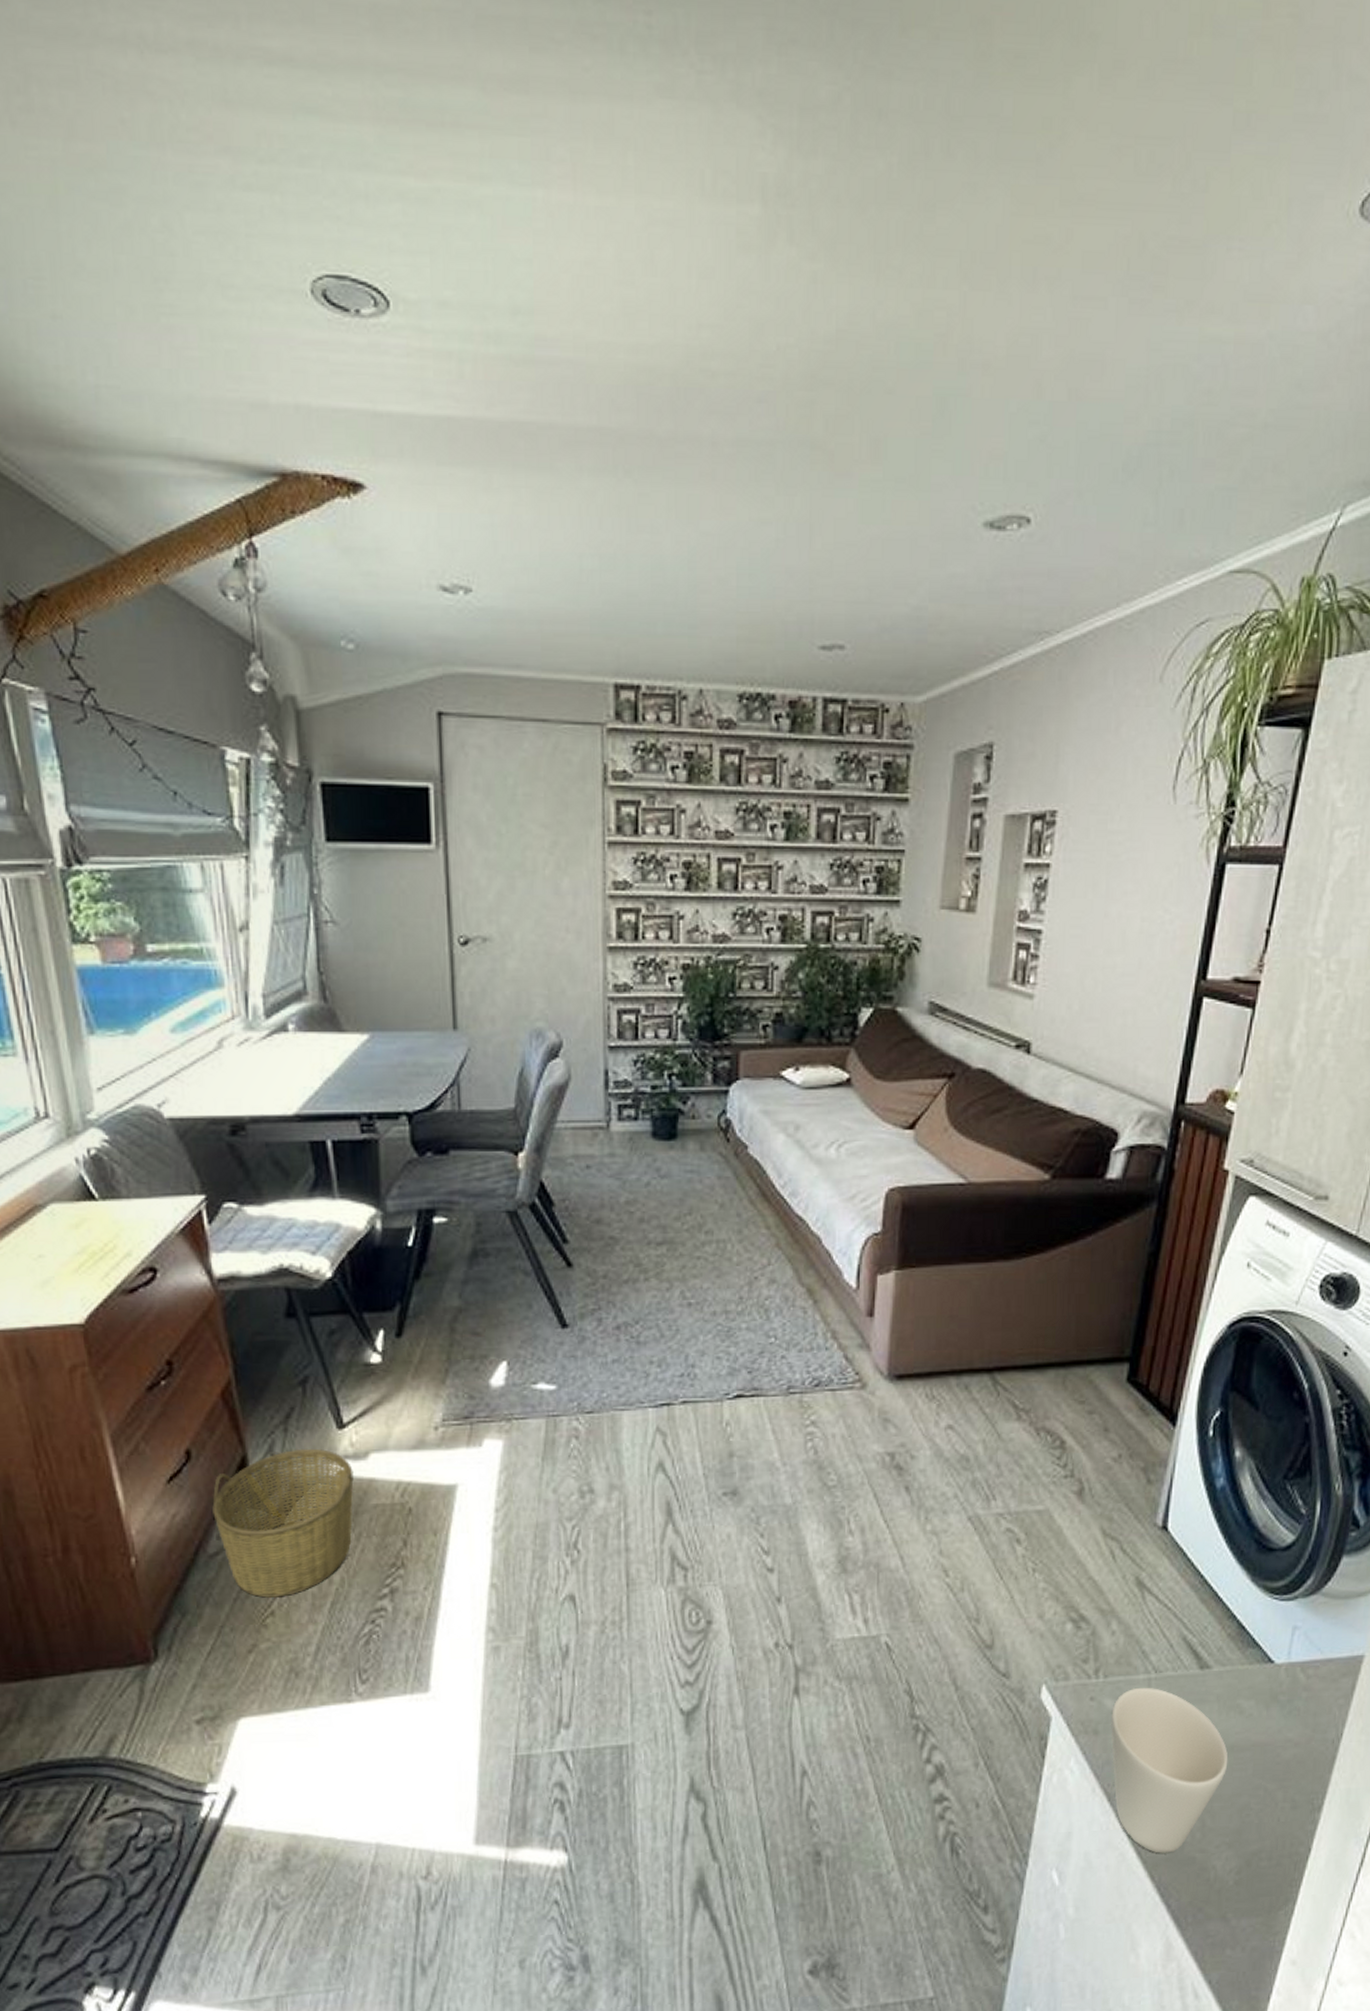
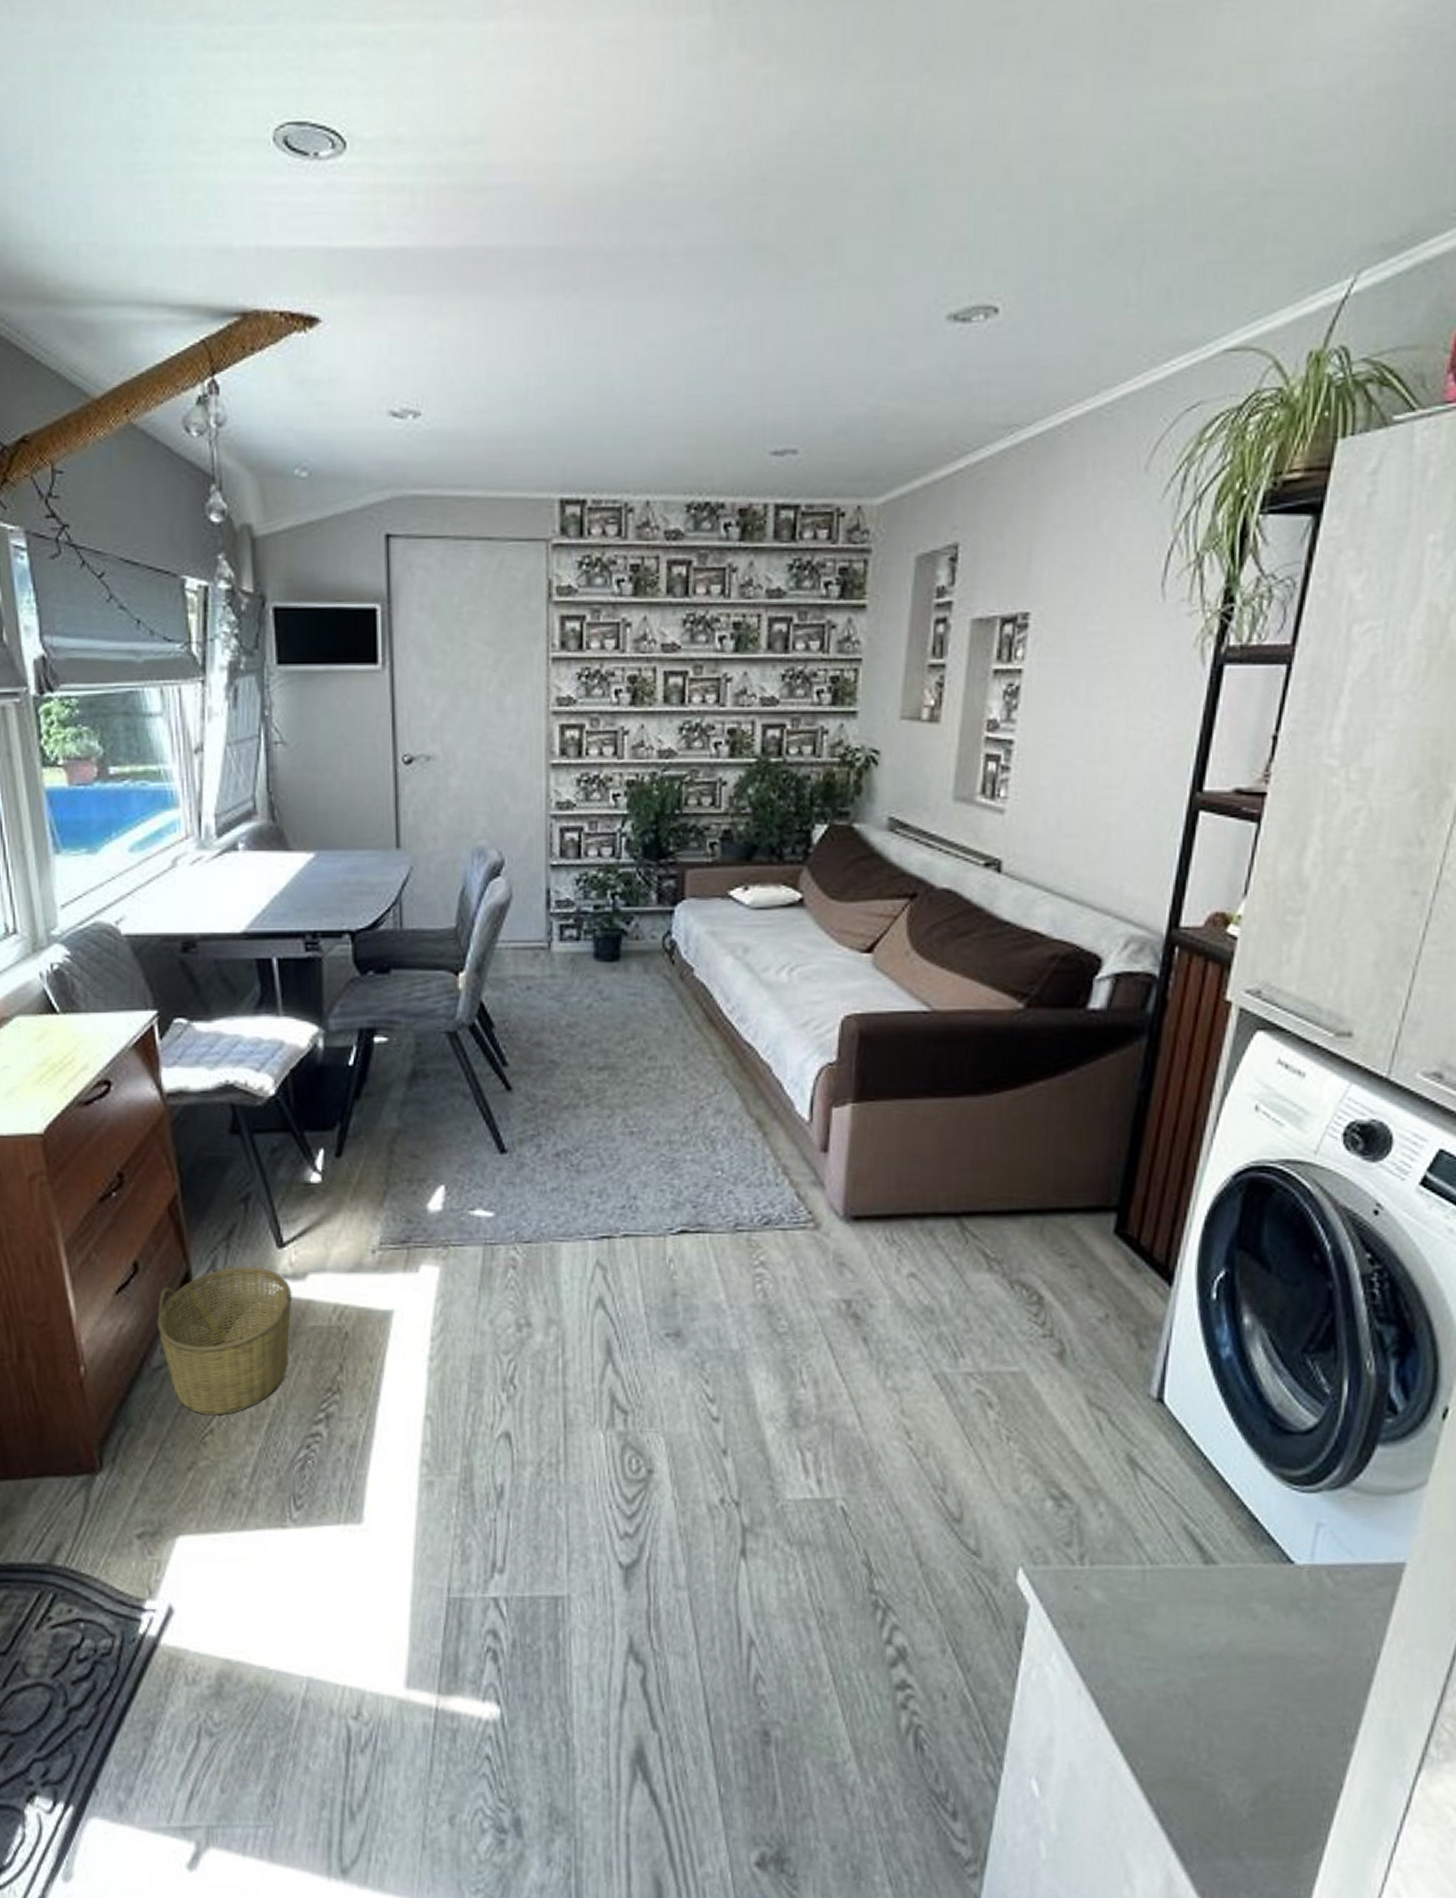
mug: present [1110,1687,1228,1853] -> none [1098,1579,1240,1773]

